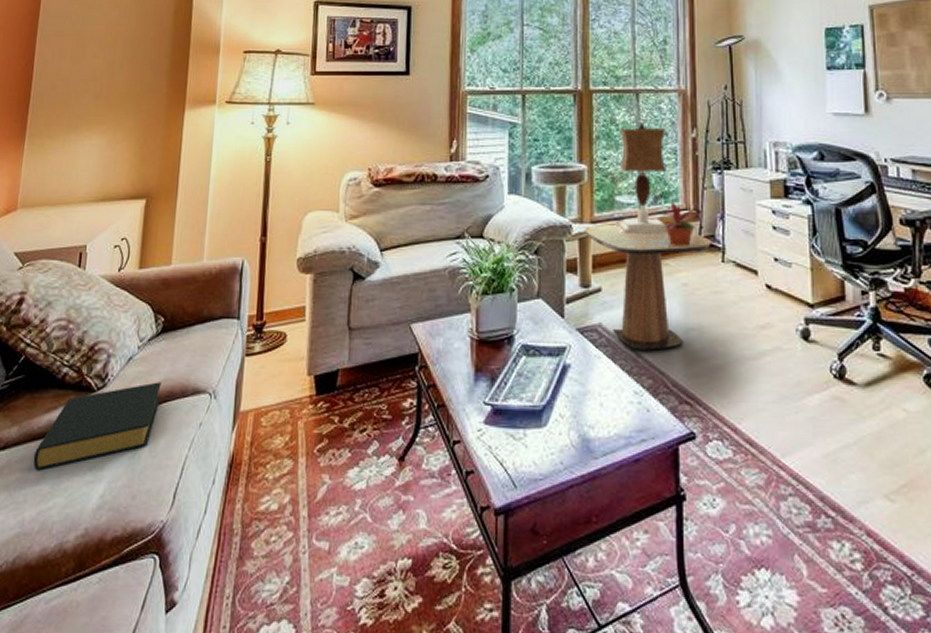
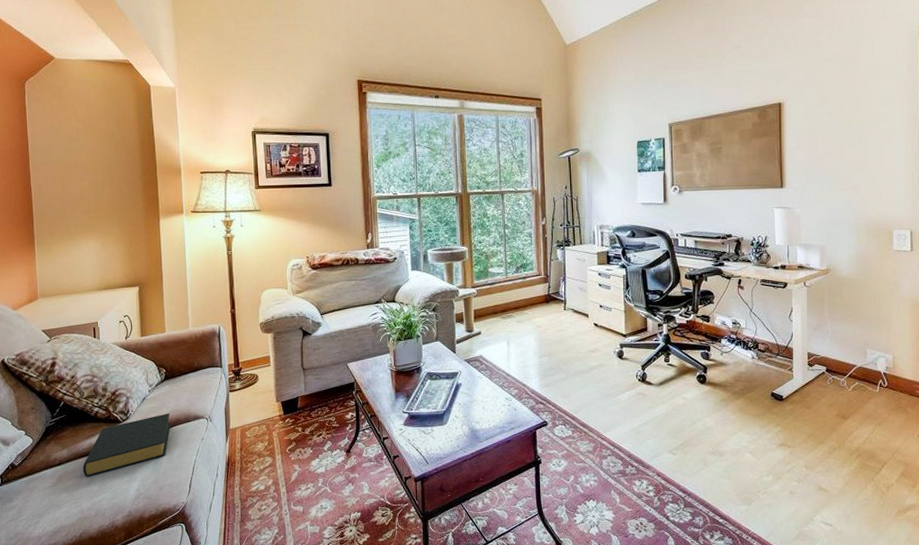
side table: present [584,224,711,350] -> none [467,287,557,371]
table lamp: present [615,122,667,235] -> none [489,215,526,295]
potted plant: present [658,201,700,246] -> none [519,270,549,300]

